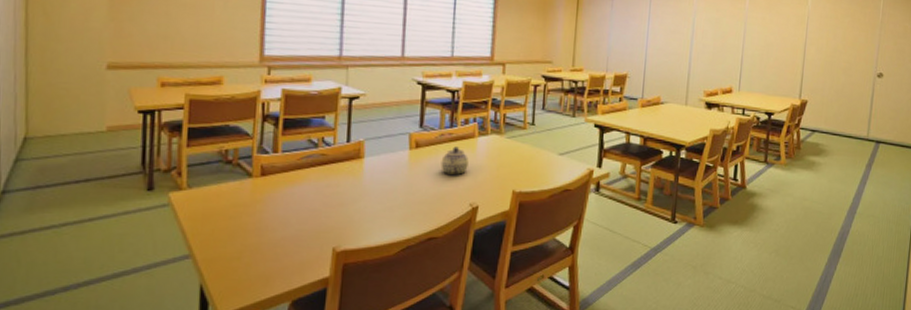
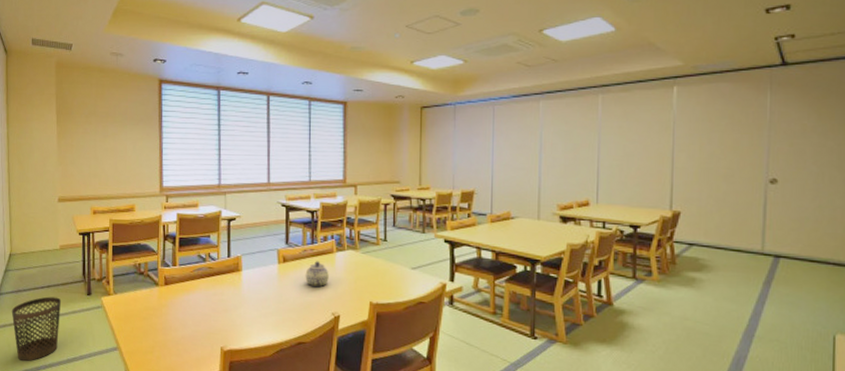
trash bin: none [24,193,107,280] -> present [11,296,62,361]

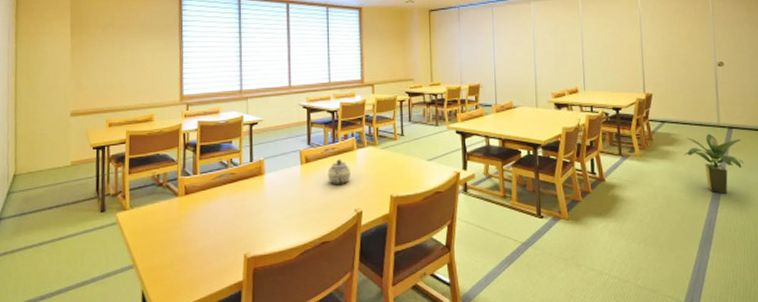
trash bin: present [11,296,62,361] -> none [13,217,72,290]
potted plant: none [714,262,791,331] -> present [684,134,744,194]

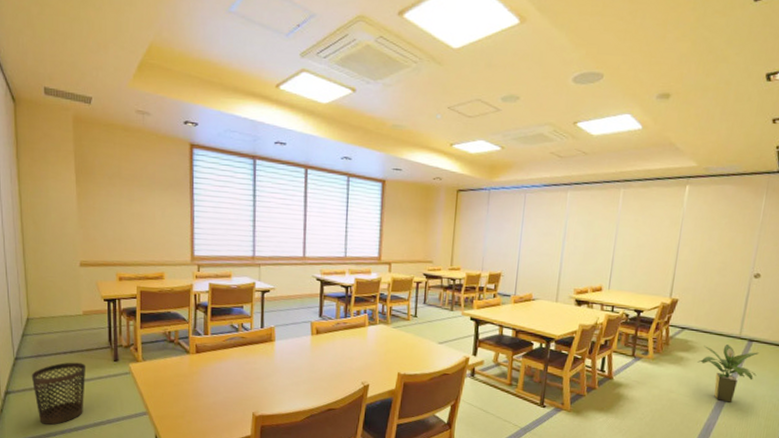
trash bin: none [13,217,72,290] -> present [31,362,87,425]
teapot: present [327,159,350,185] -> none [337,334,360,359]

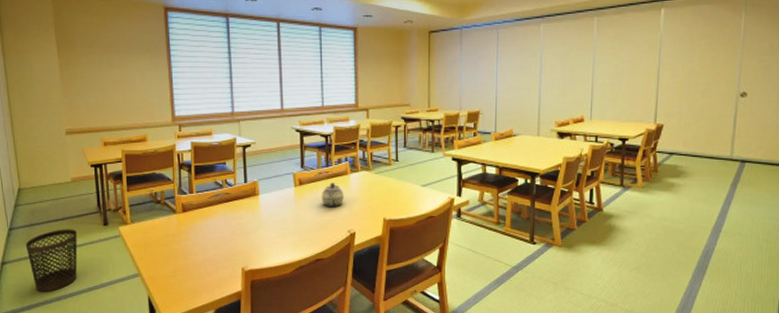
teapot: none [337,334,360,359] -> present [321,183,344,208]
potted plant: present [697,345,759,403] -> none [689,167,753,227]

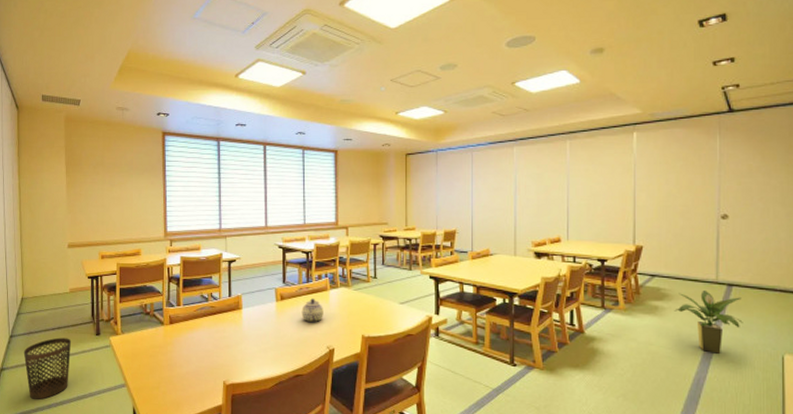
potted plant: none [689,167,753,227] -> present [674,291,743,354]

